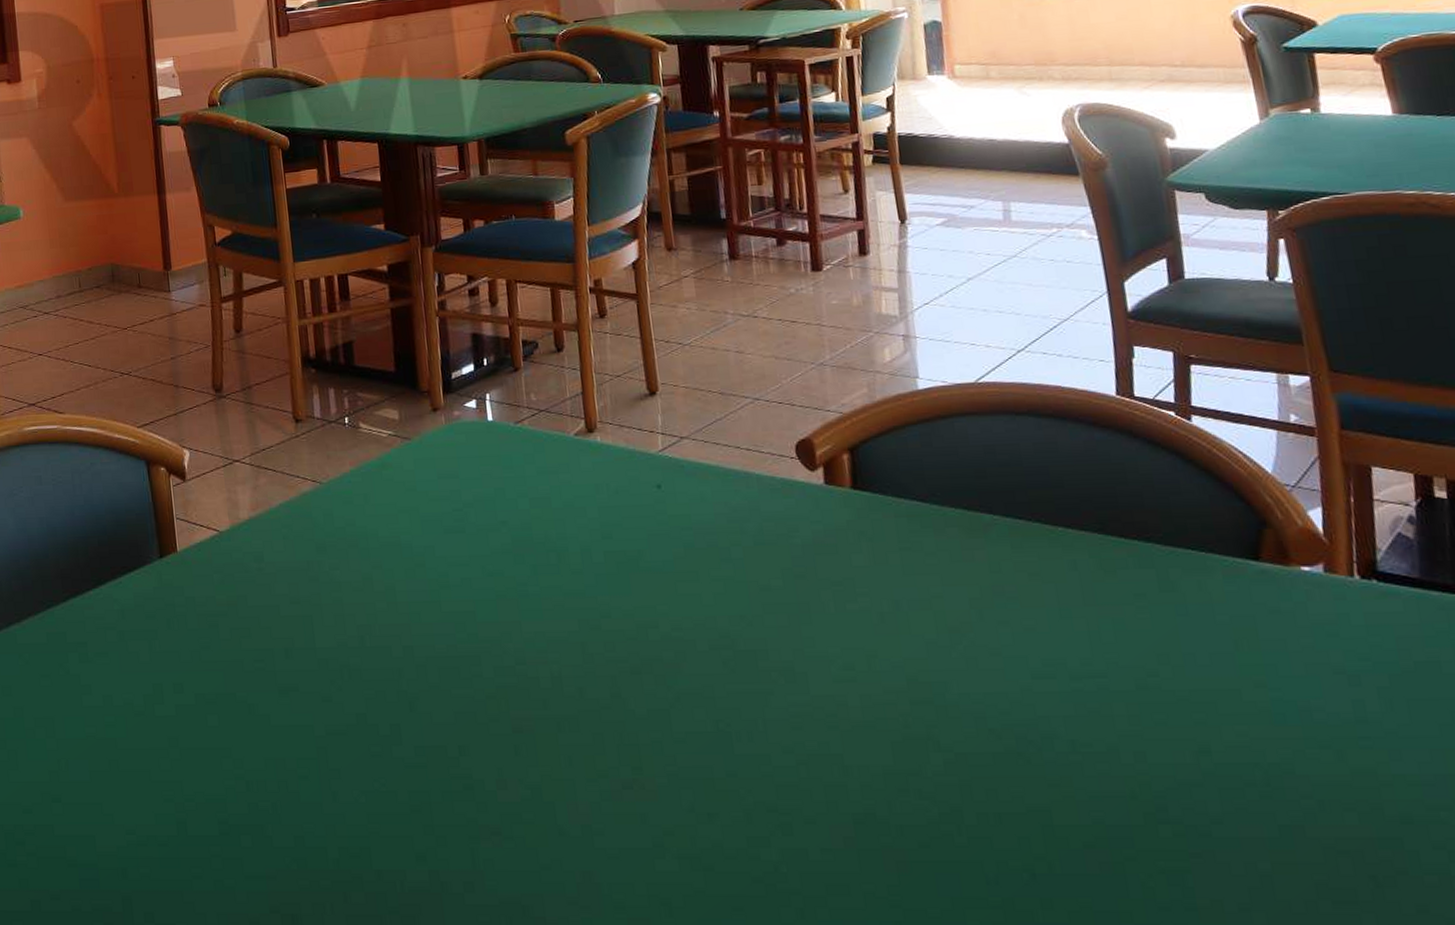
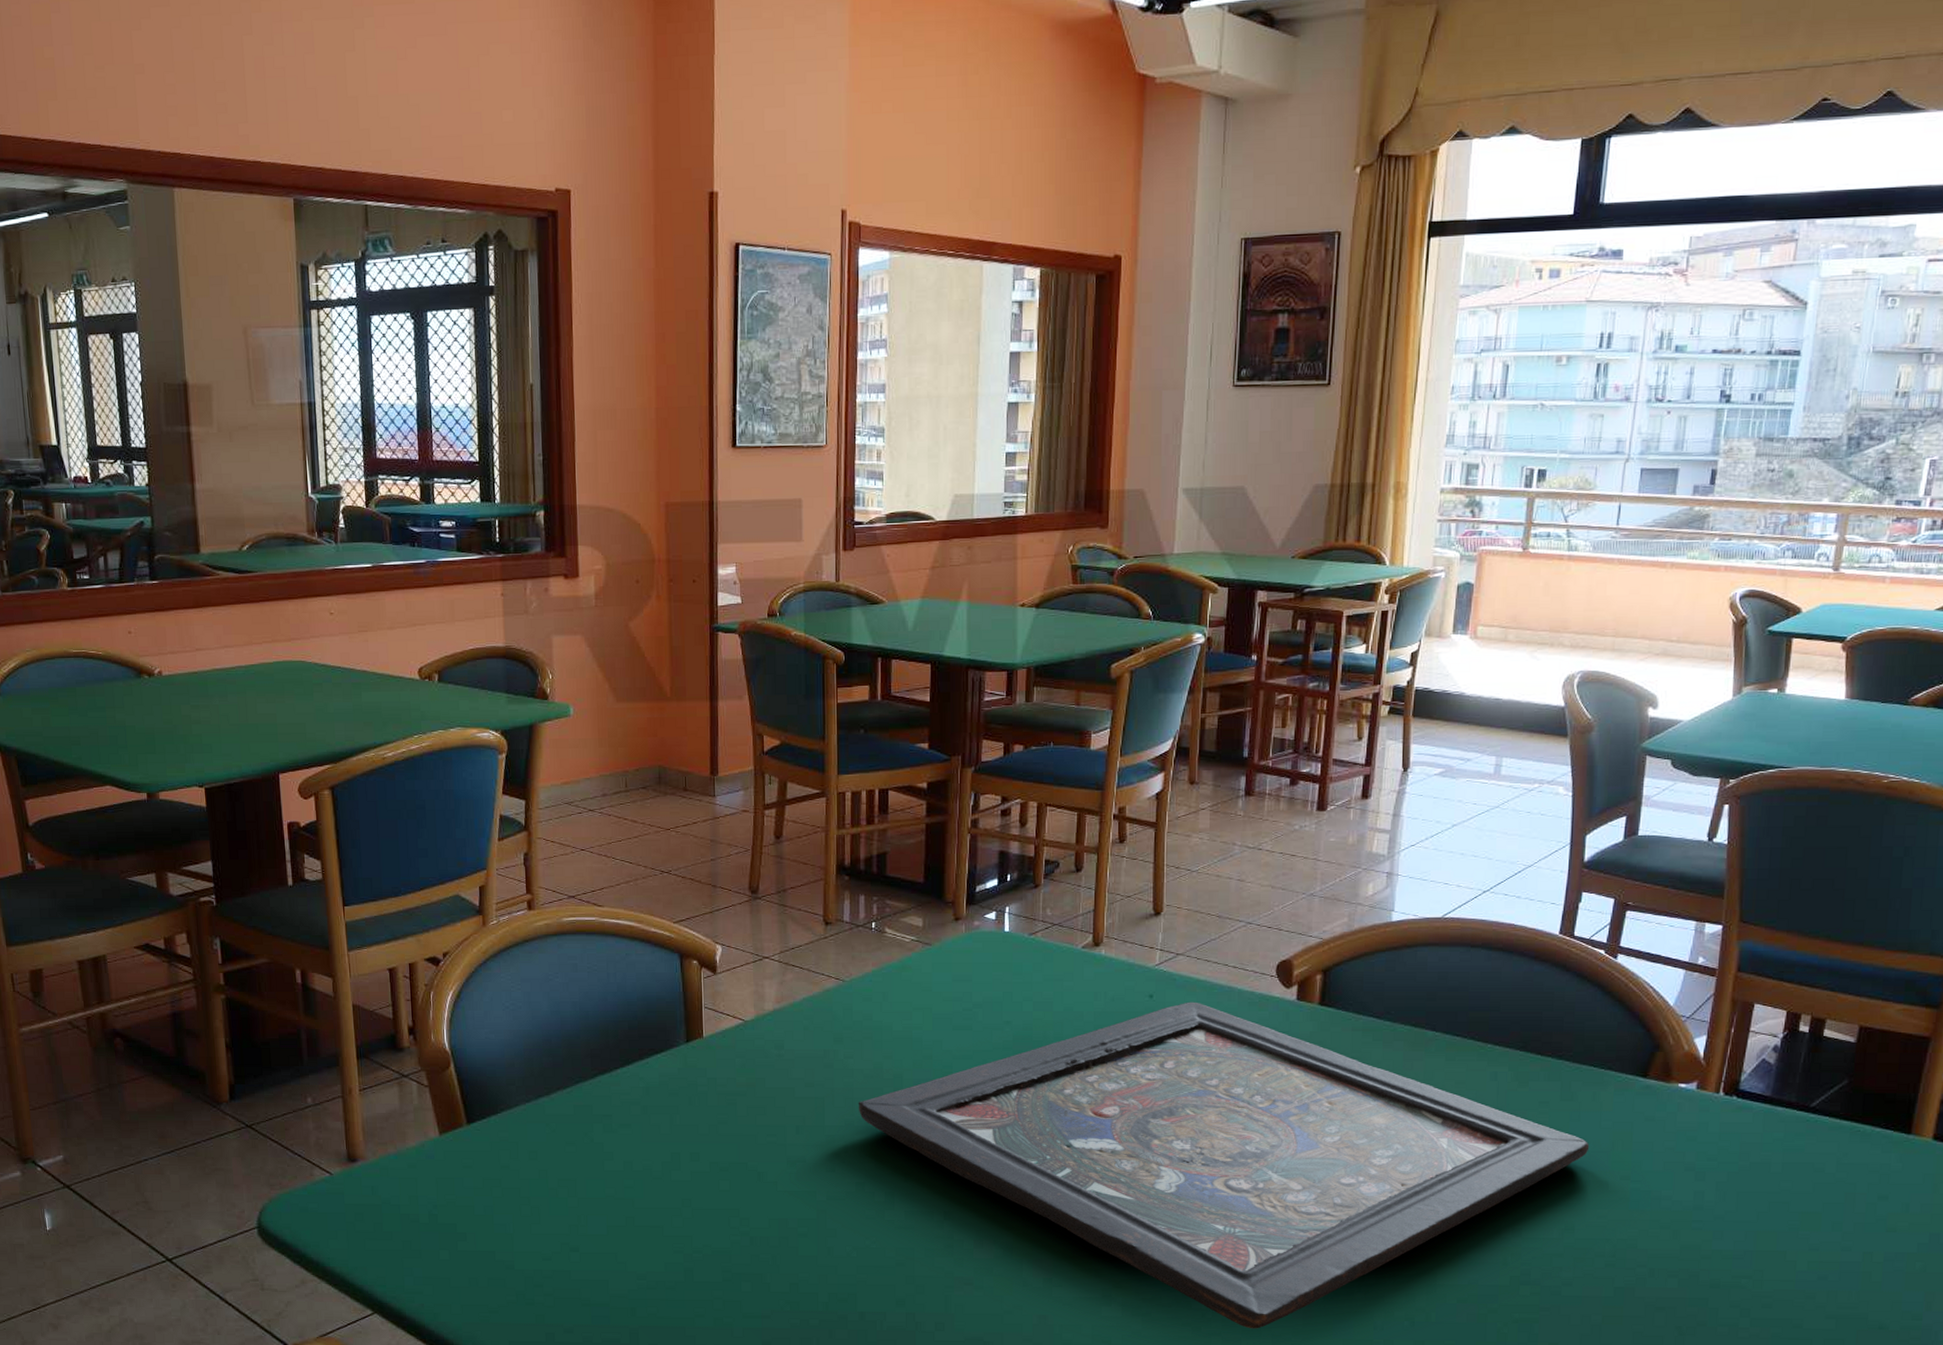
board game: none [349,491,1208,886] -> present [858,1001,1590,1329]

